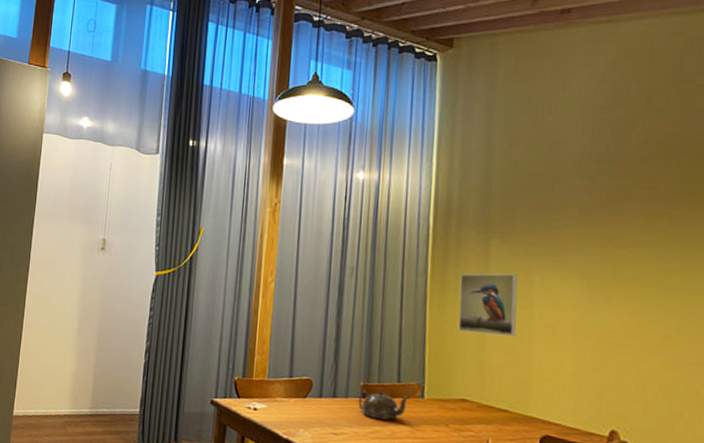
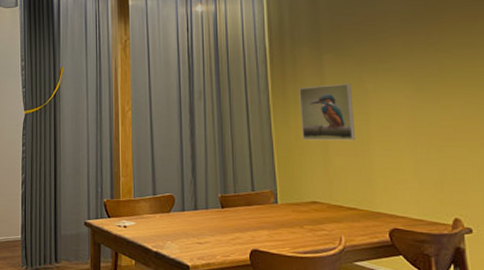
teapot: present [358,389,409,421] -> none [218,200,264,227]

